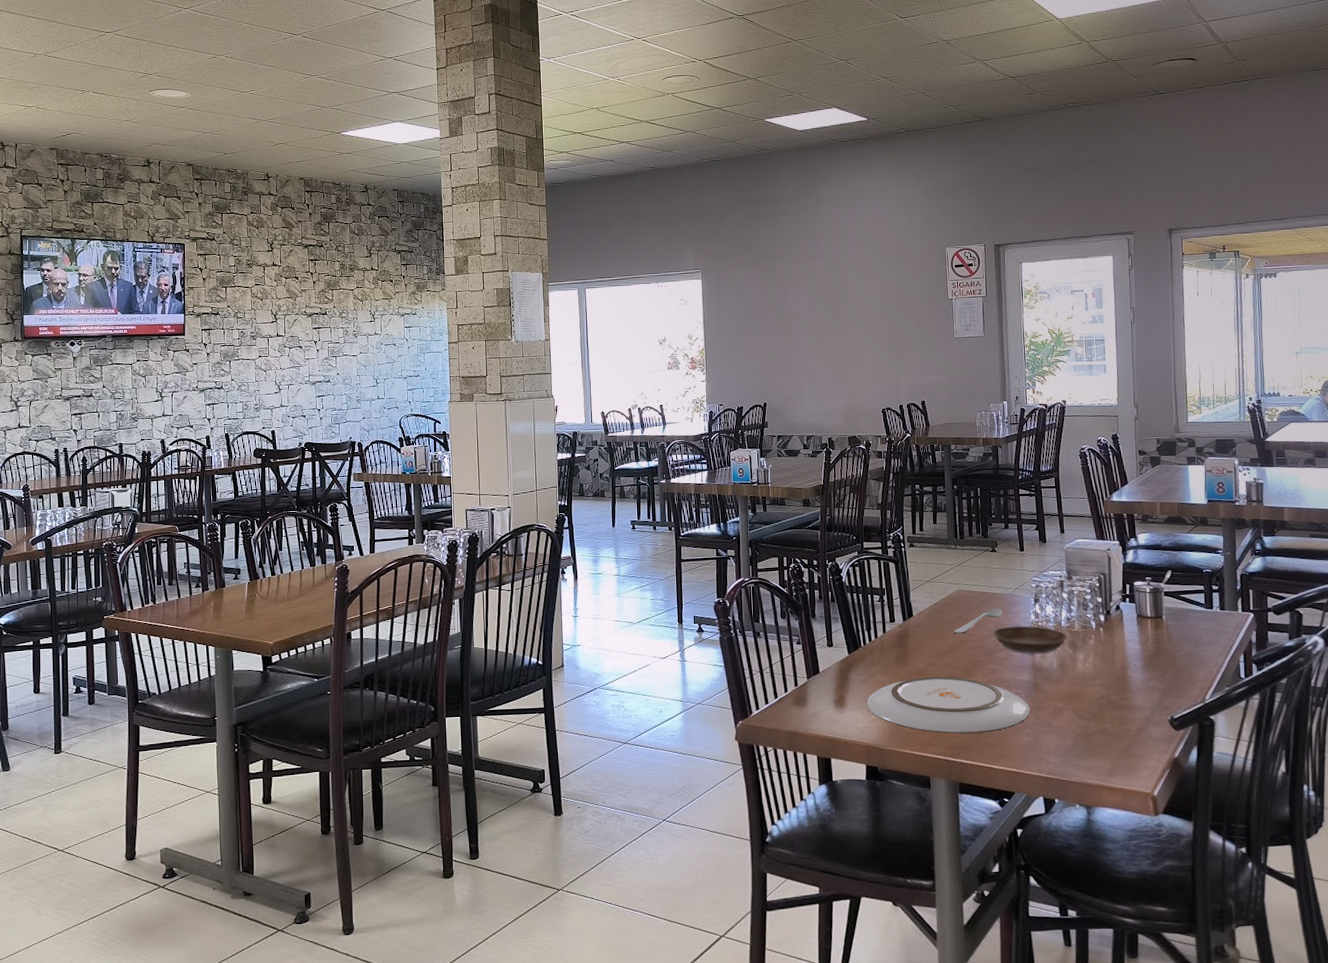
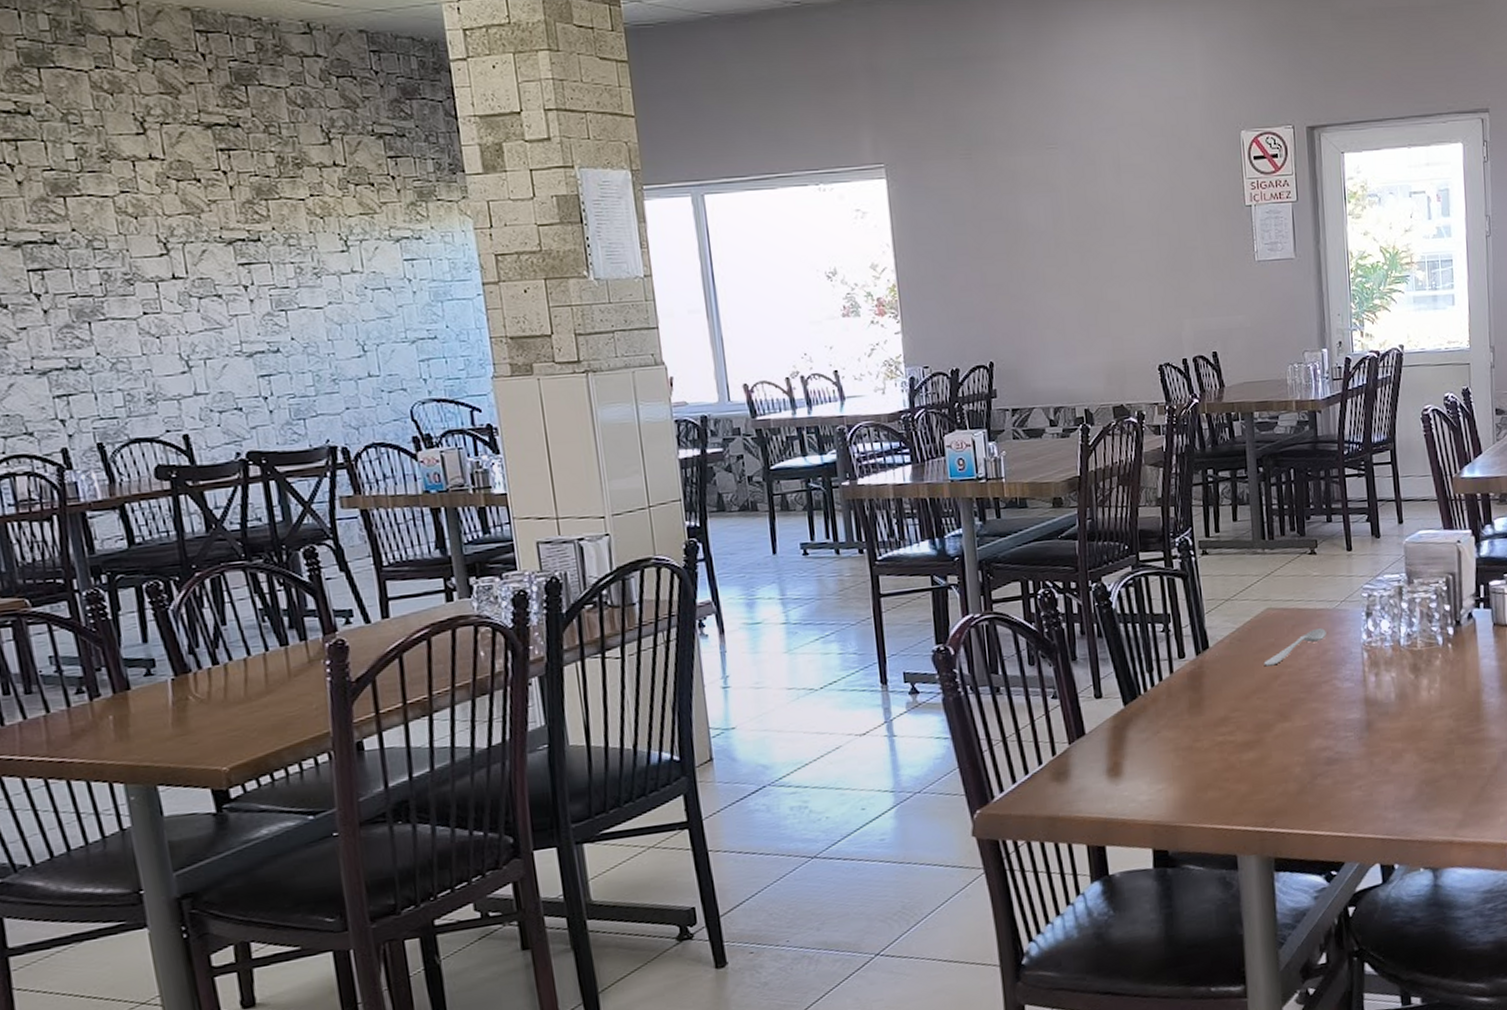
plate: present [866,676,1030,733] -> none [1150,722,1363,797]
saucer: present [992,625,1067,654] -> none [1313,647,1408,685]

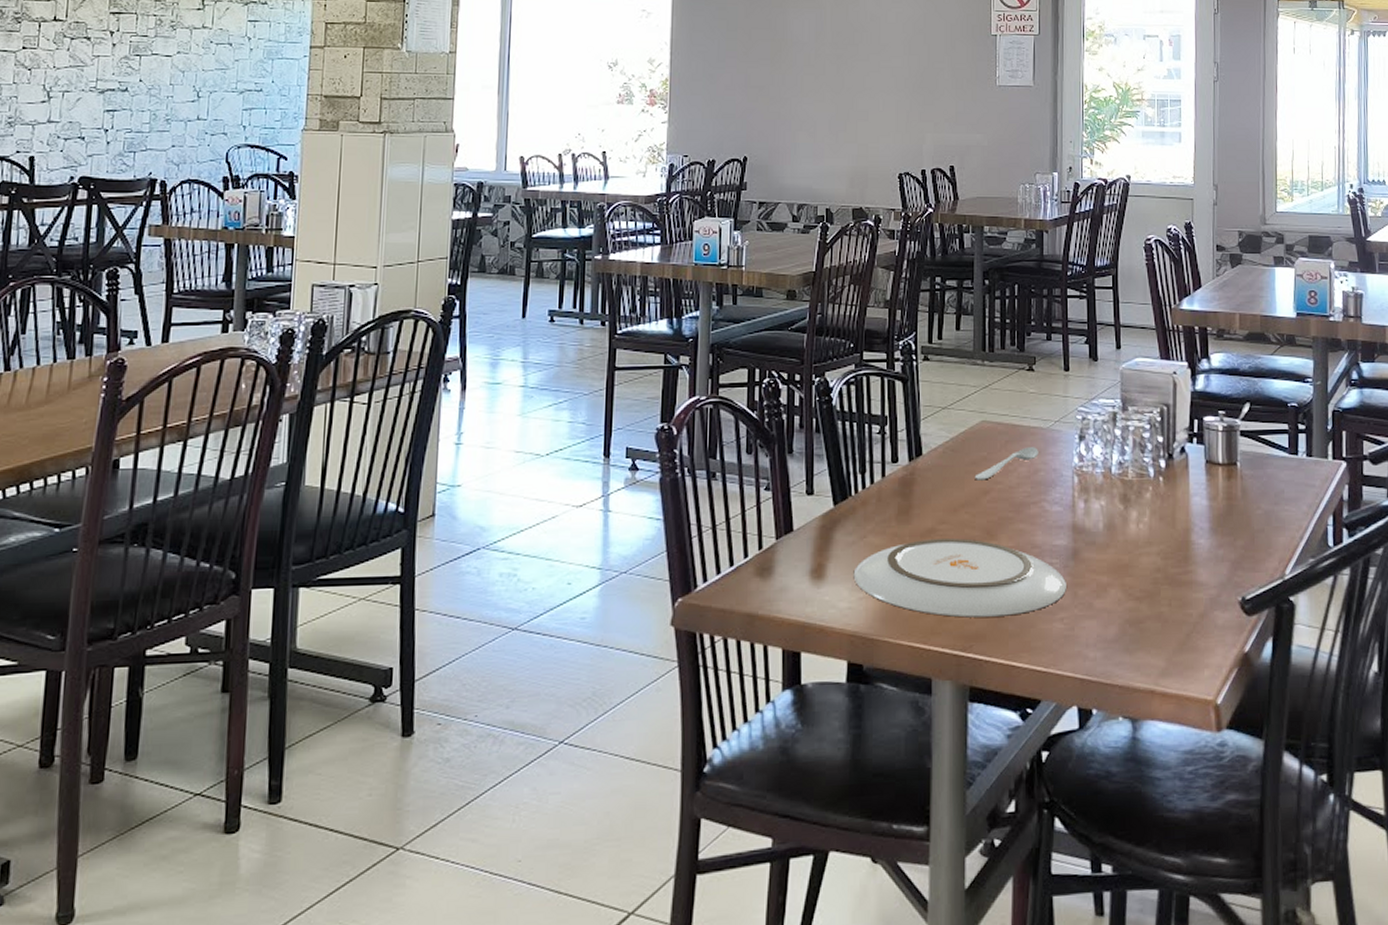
plate: none [1150,722,1363,797] -> present [853,538,1066,618]

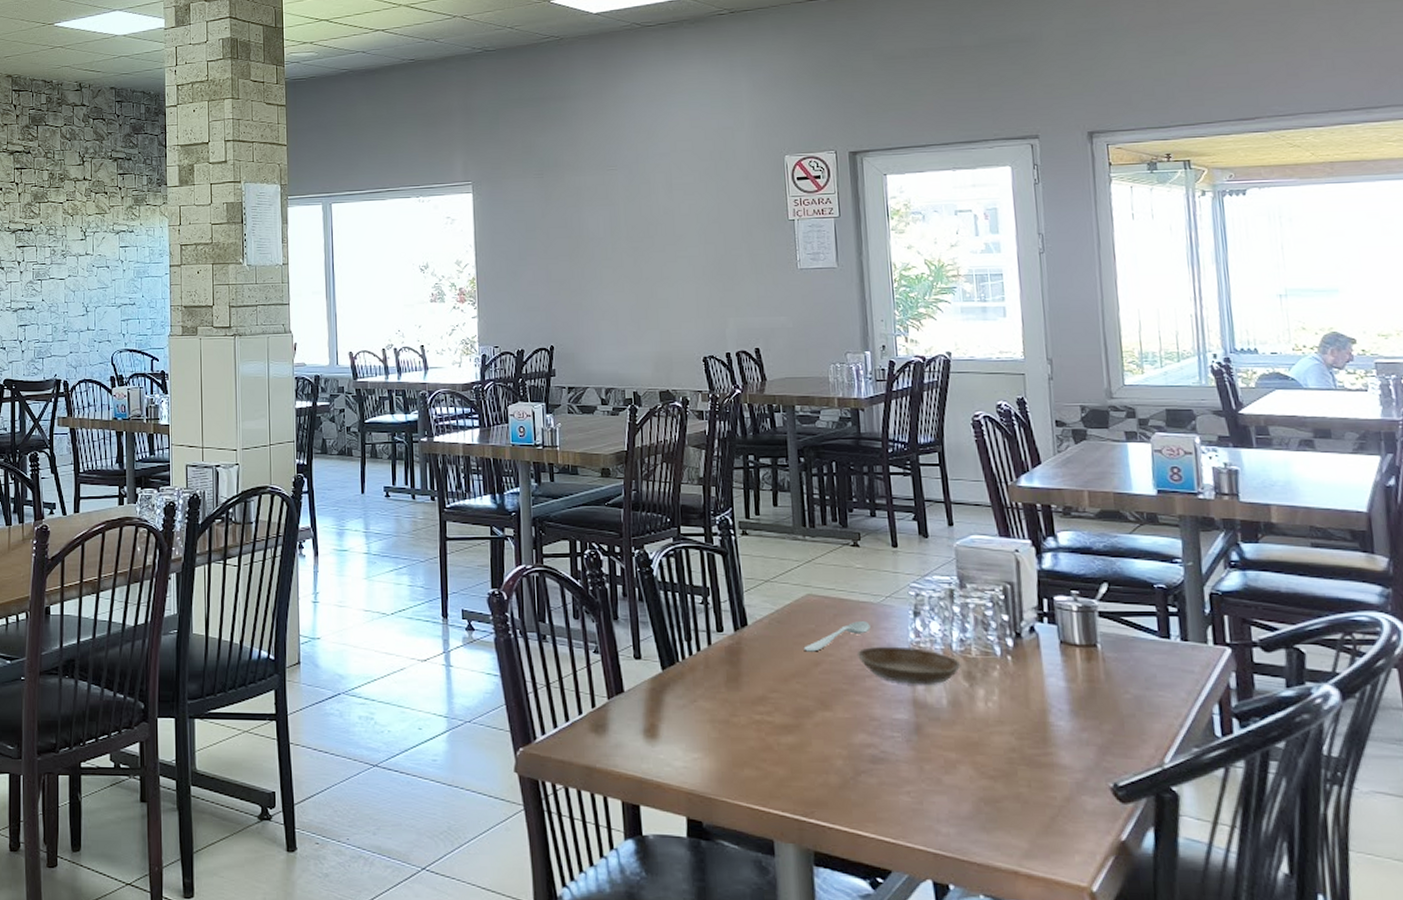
plate: present [853,538,1066,618] -> none [686,706,911,786]
saucer: none [1024,471,1118,510] -> present [856,646,961,685]

